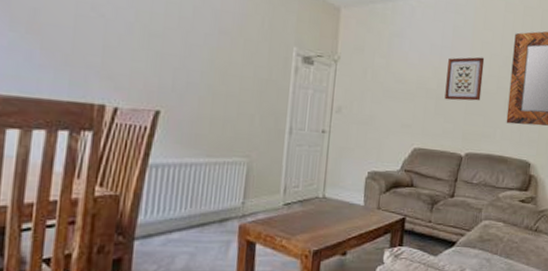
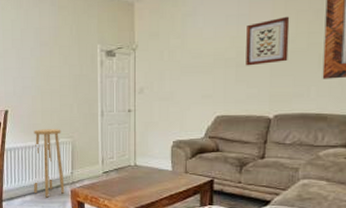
stool: none [186,141,235,235] -> present [34,129,65,198]

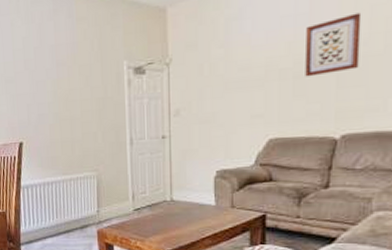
stool: present [34,129,65,198] -> none [53,161,91,240]

